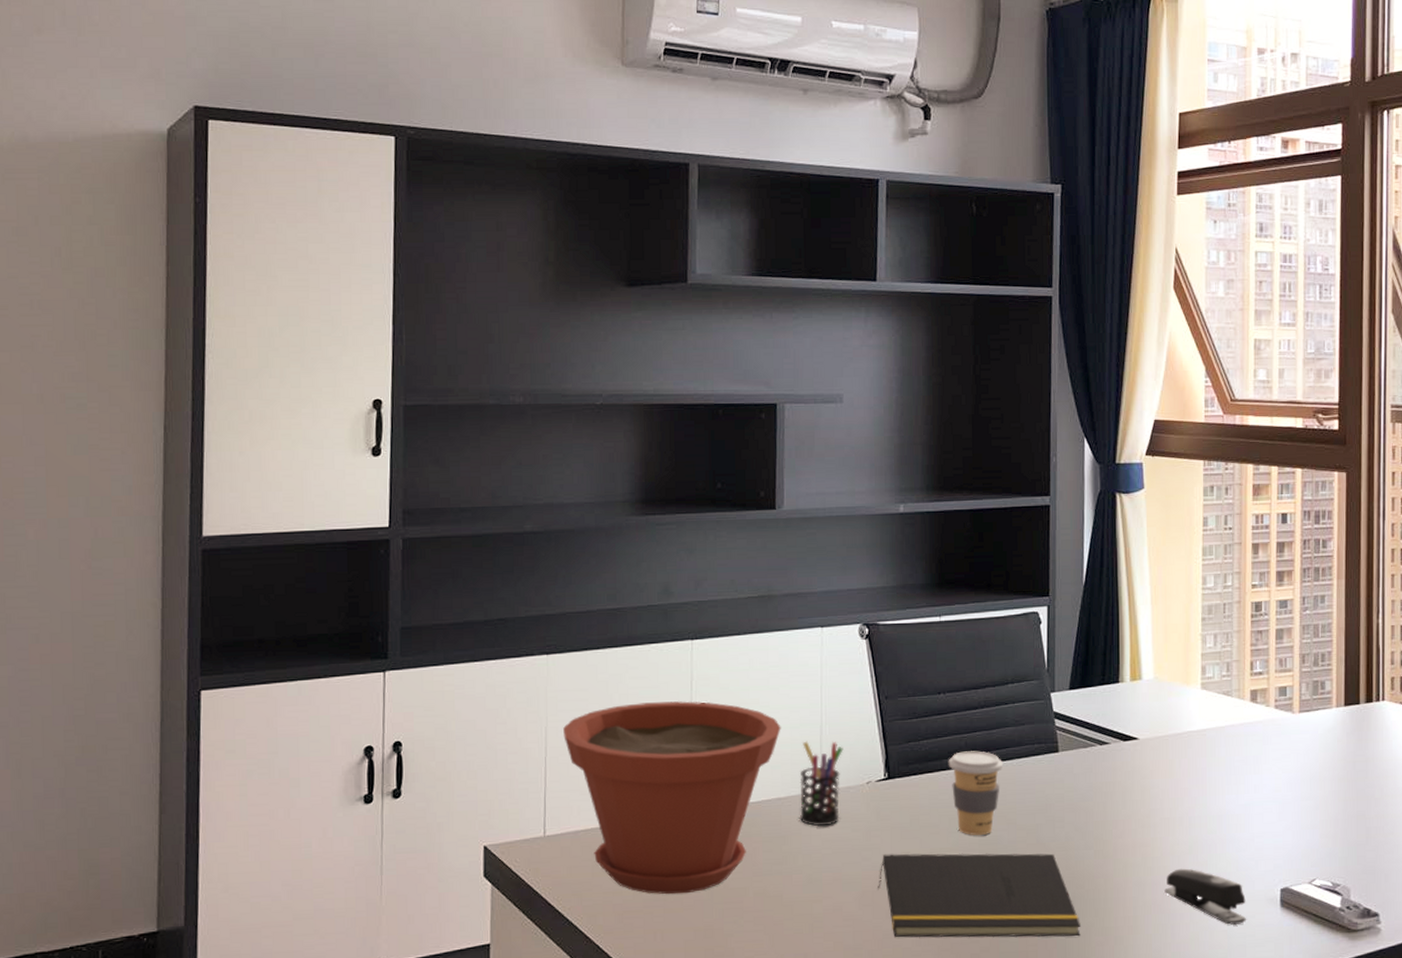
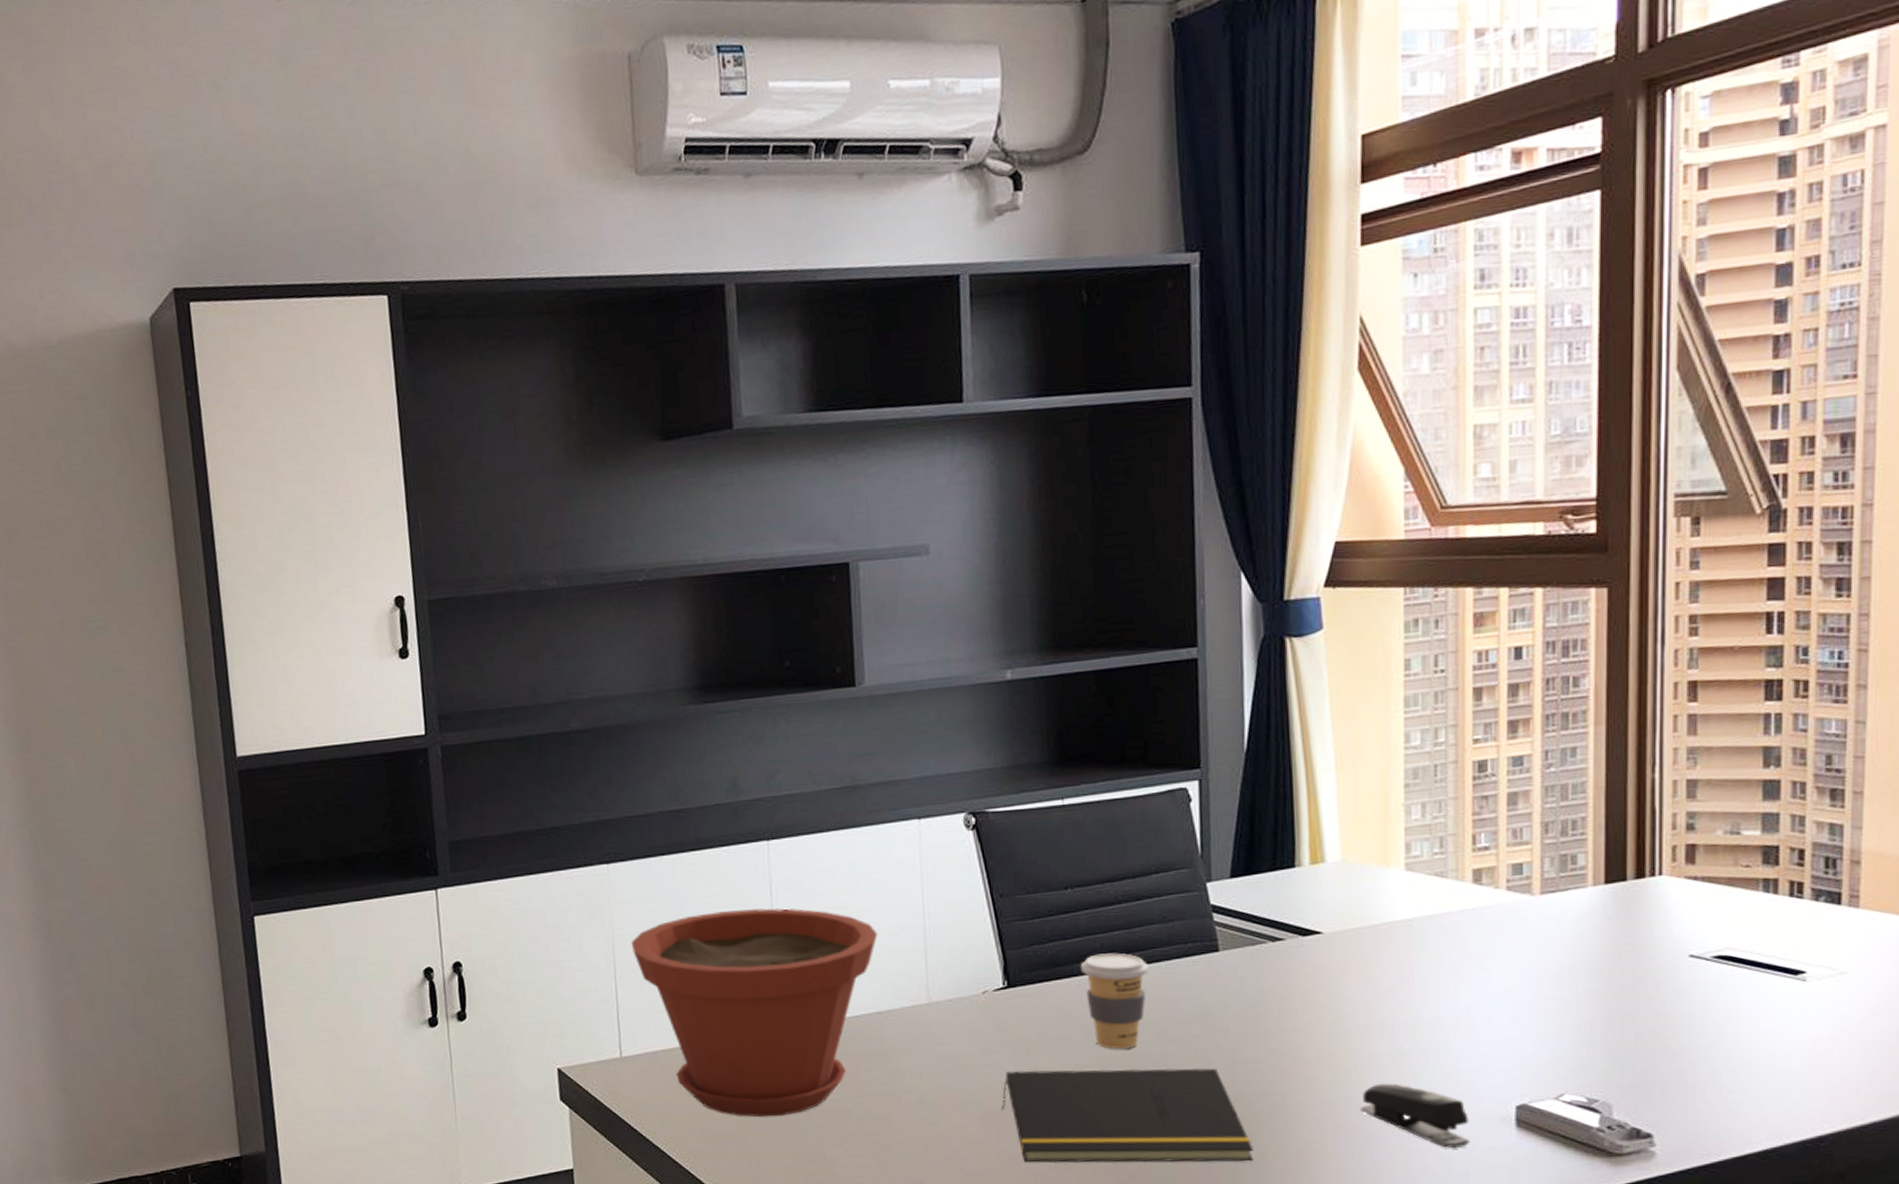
pen holder: present [799,741,844,826] -> none [902,947,953,1041]

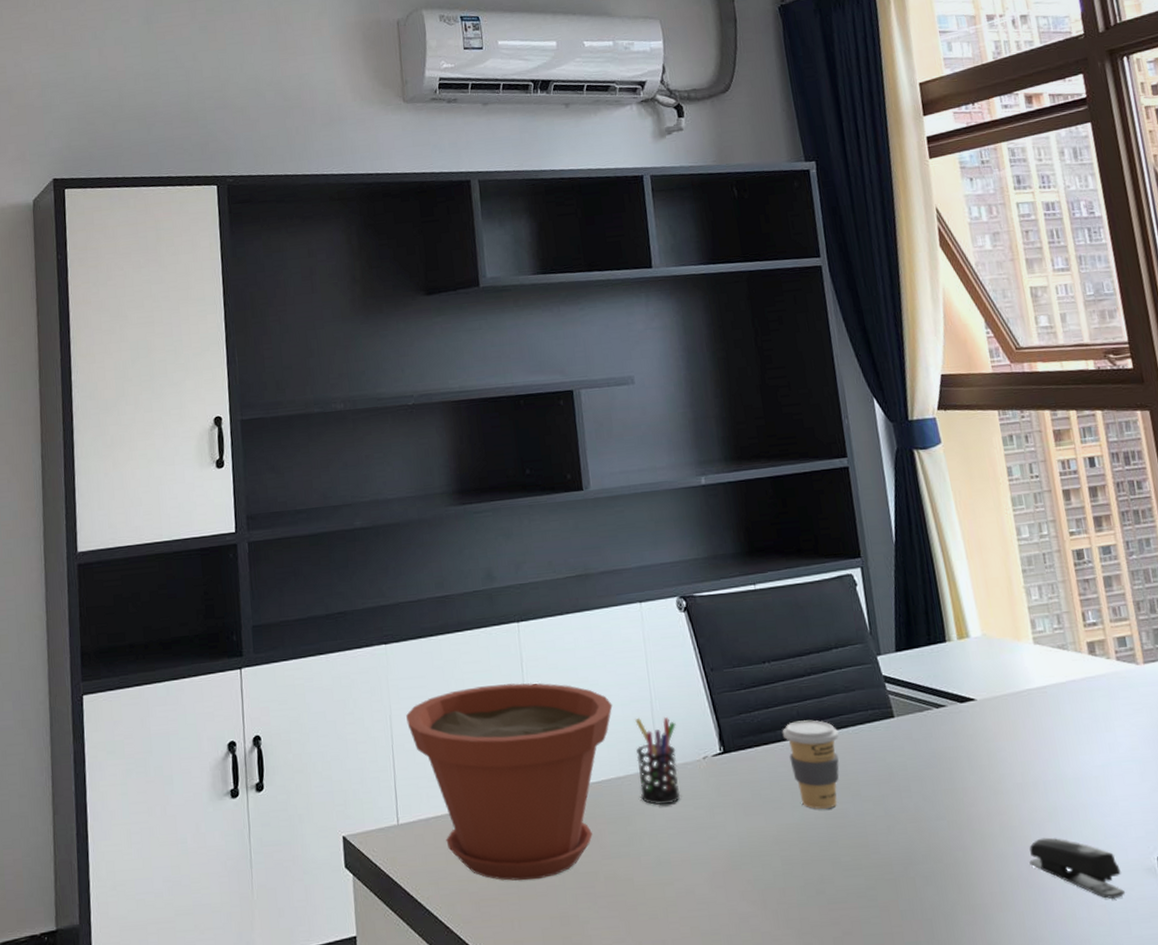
pen holder: none [902,947,953,1041] -> present [635,716,681,805]
notepad: present [1002,1068,1253,1163] -> none [727,825,947,921]

